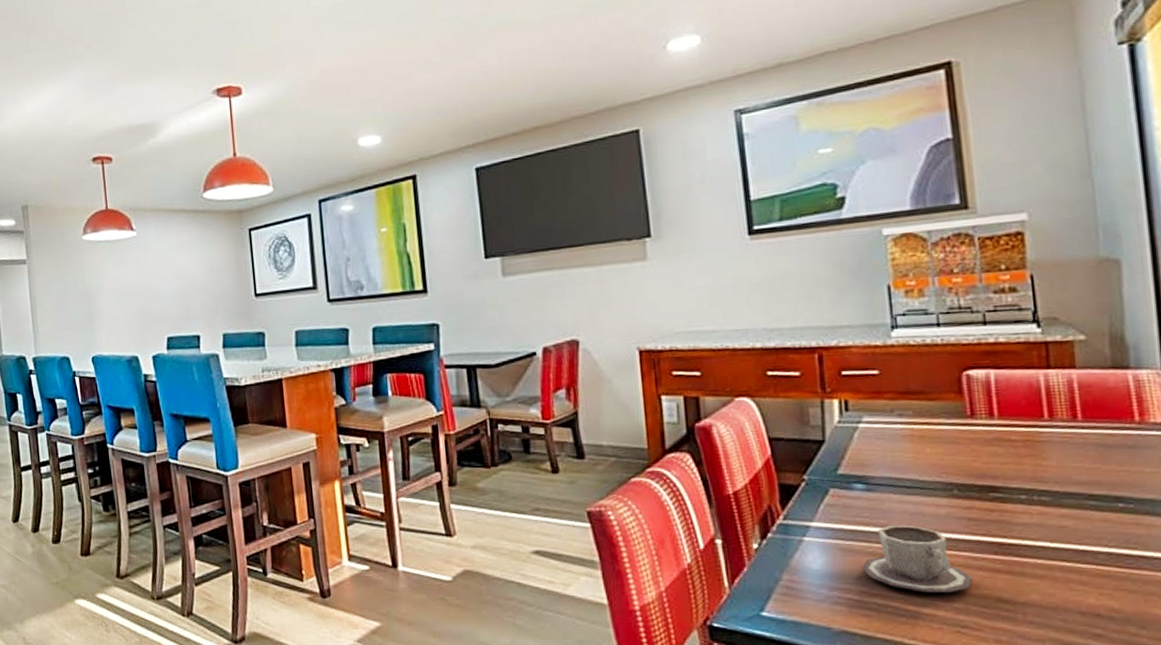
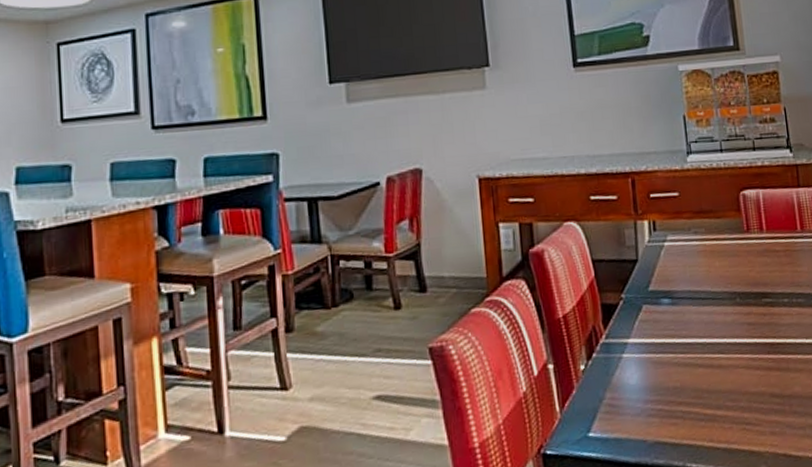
cup: present [861,525,973,593] -> none [669,334,753,396]

